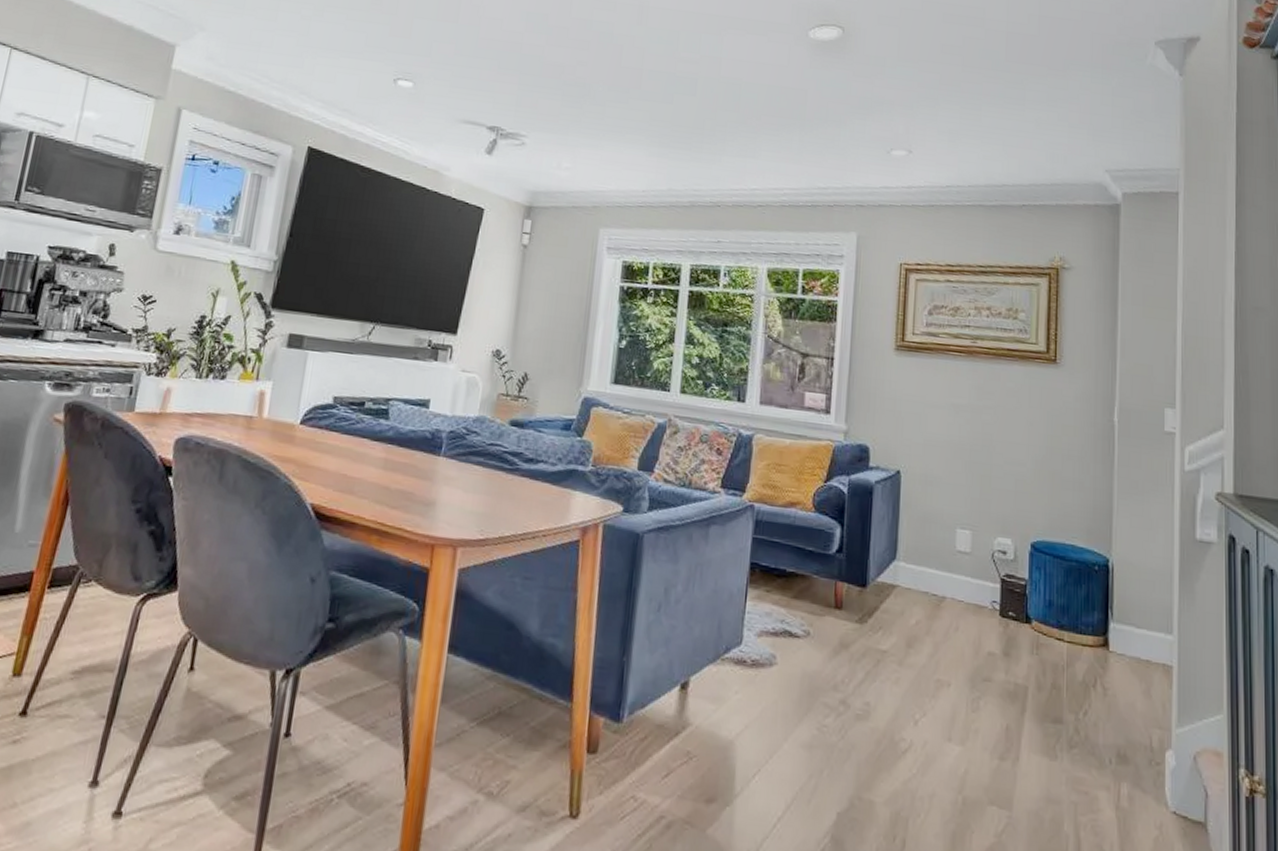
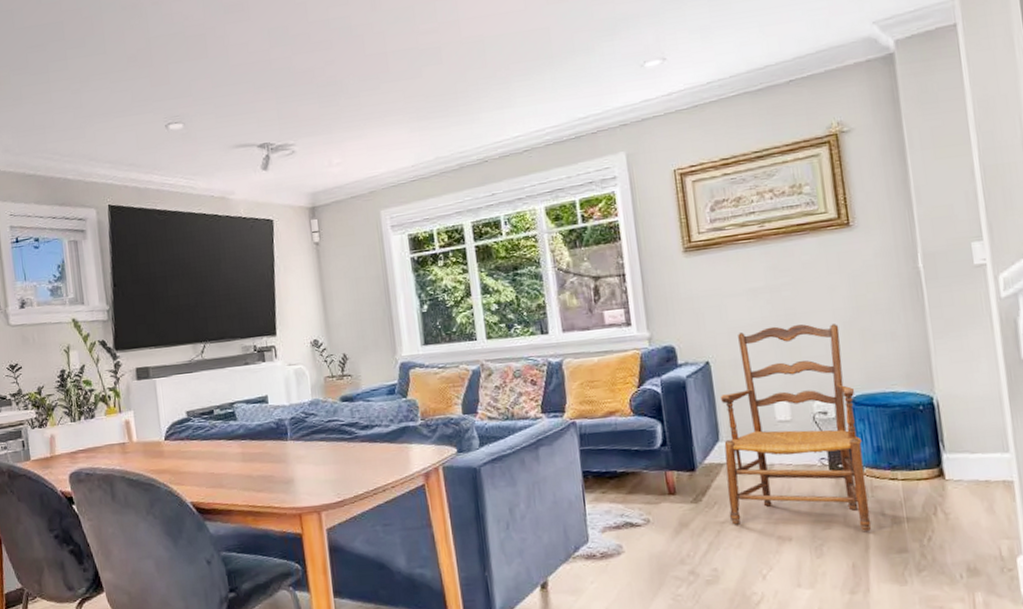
armchair: none [892,447,1035,692] -> present [721,324,872,531]

